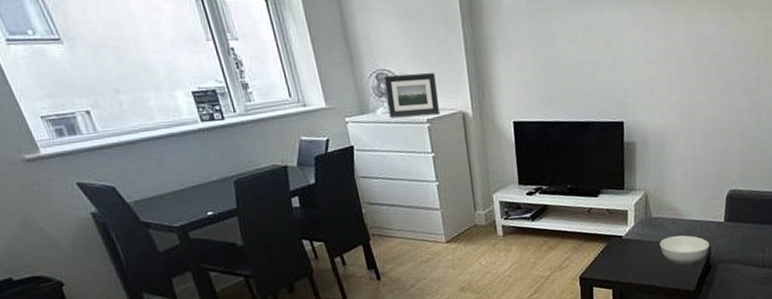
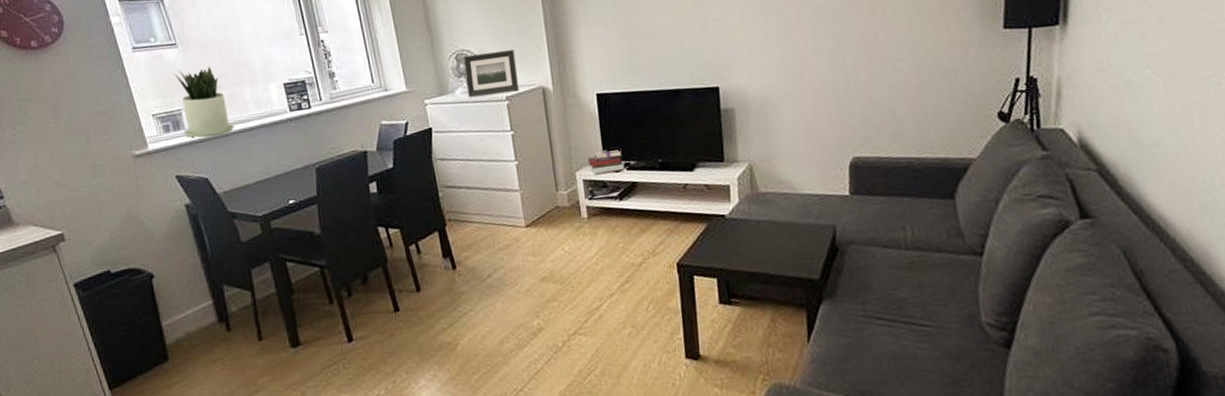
planter: none [62,67,140,145] -> present [174,66,234,138]
books: none [503,175,538,196] -> present [587,149,625,174]
bowl: present [659,235,710,266] -> none [771,212,834,249]

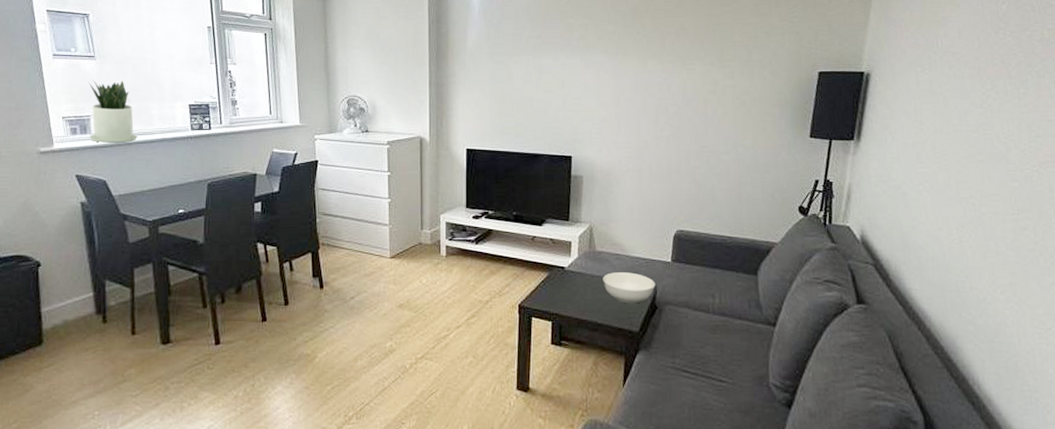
picture frame: present [464,50,519,97] -> none [354,101,399,137]
books: present [587,149,625,174] -> none [451,198,484,219]
bowl: none [771,212,834,249] -> present [603,272,656,304]

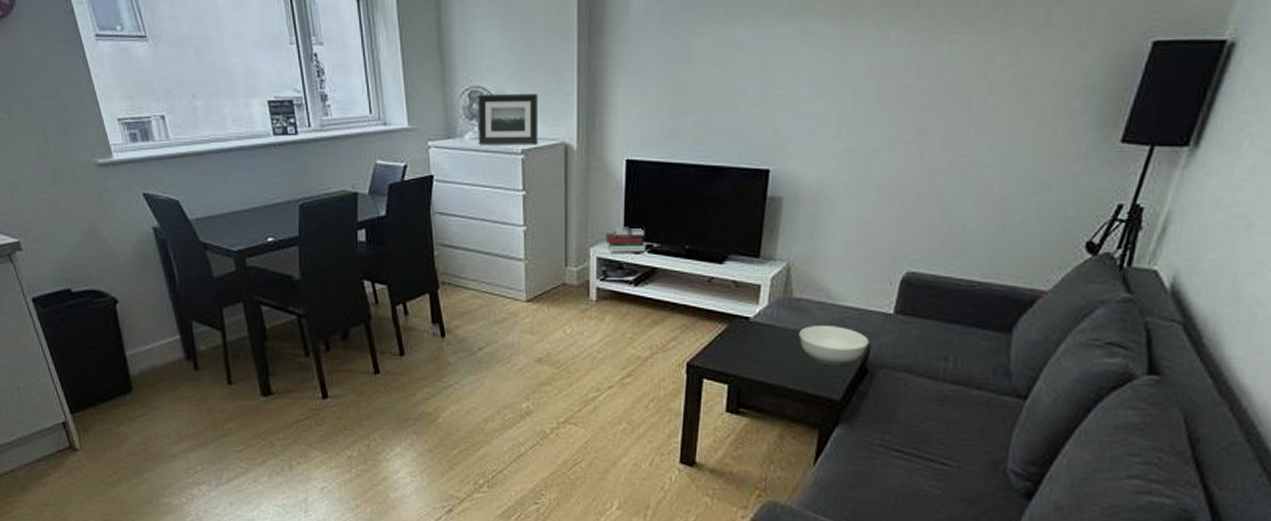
planter: present [88,79,138,144] -> none [143,68,210,154]
picture frame: none [354,101,399,137] -> present [479,94,537,144]
books: none [451,198,484,219] -> present [605,227,646,254]

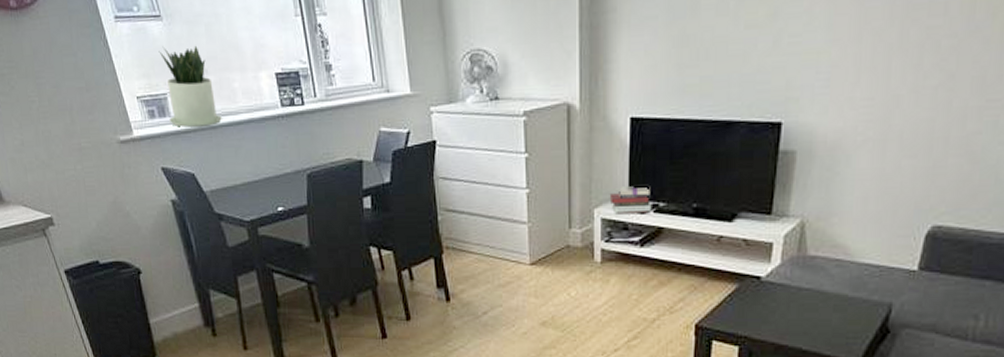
planter: none [143,68,210,154] -> present [159,45,222,128]
picture frame: present [479,94,537,144] -> none [480,54,539,108]
bowl: present [798,325,869,366] -> none [814,284,891,326]

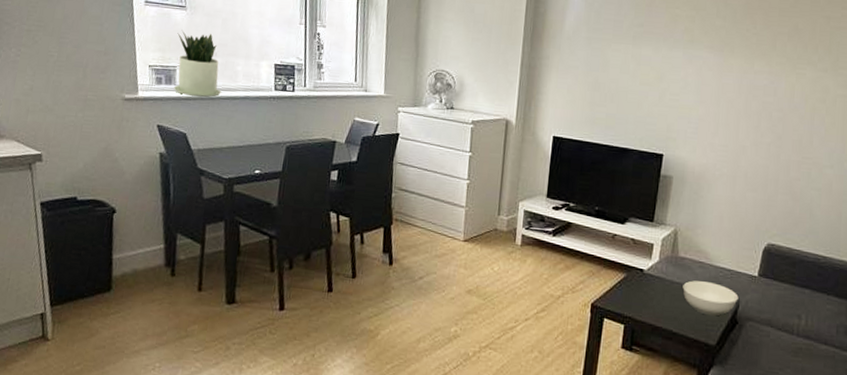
books: present [609,186,652,214] -> none [532,187,564,211]
bowl: none [814,284,891,326] -> present [682,280,739,317]

